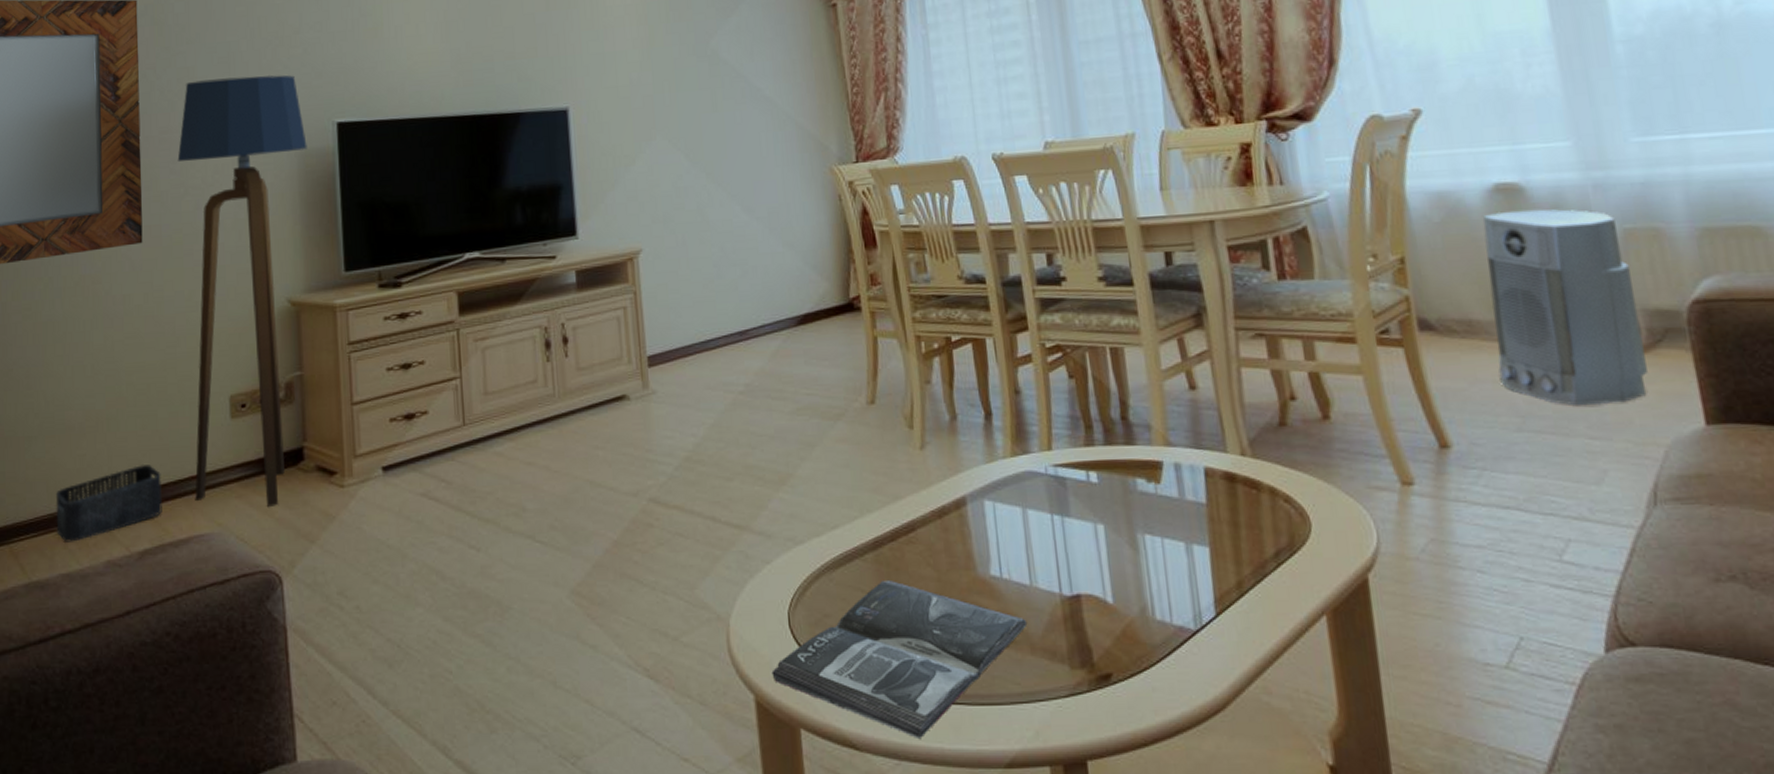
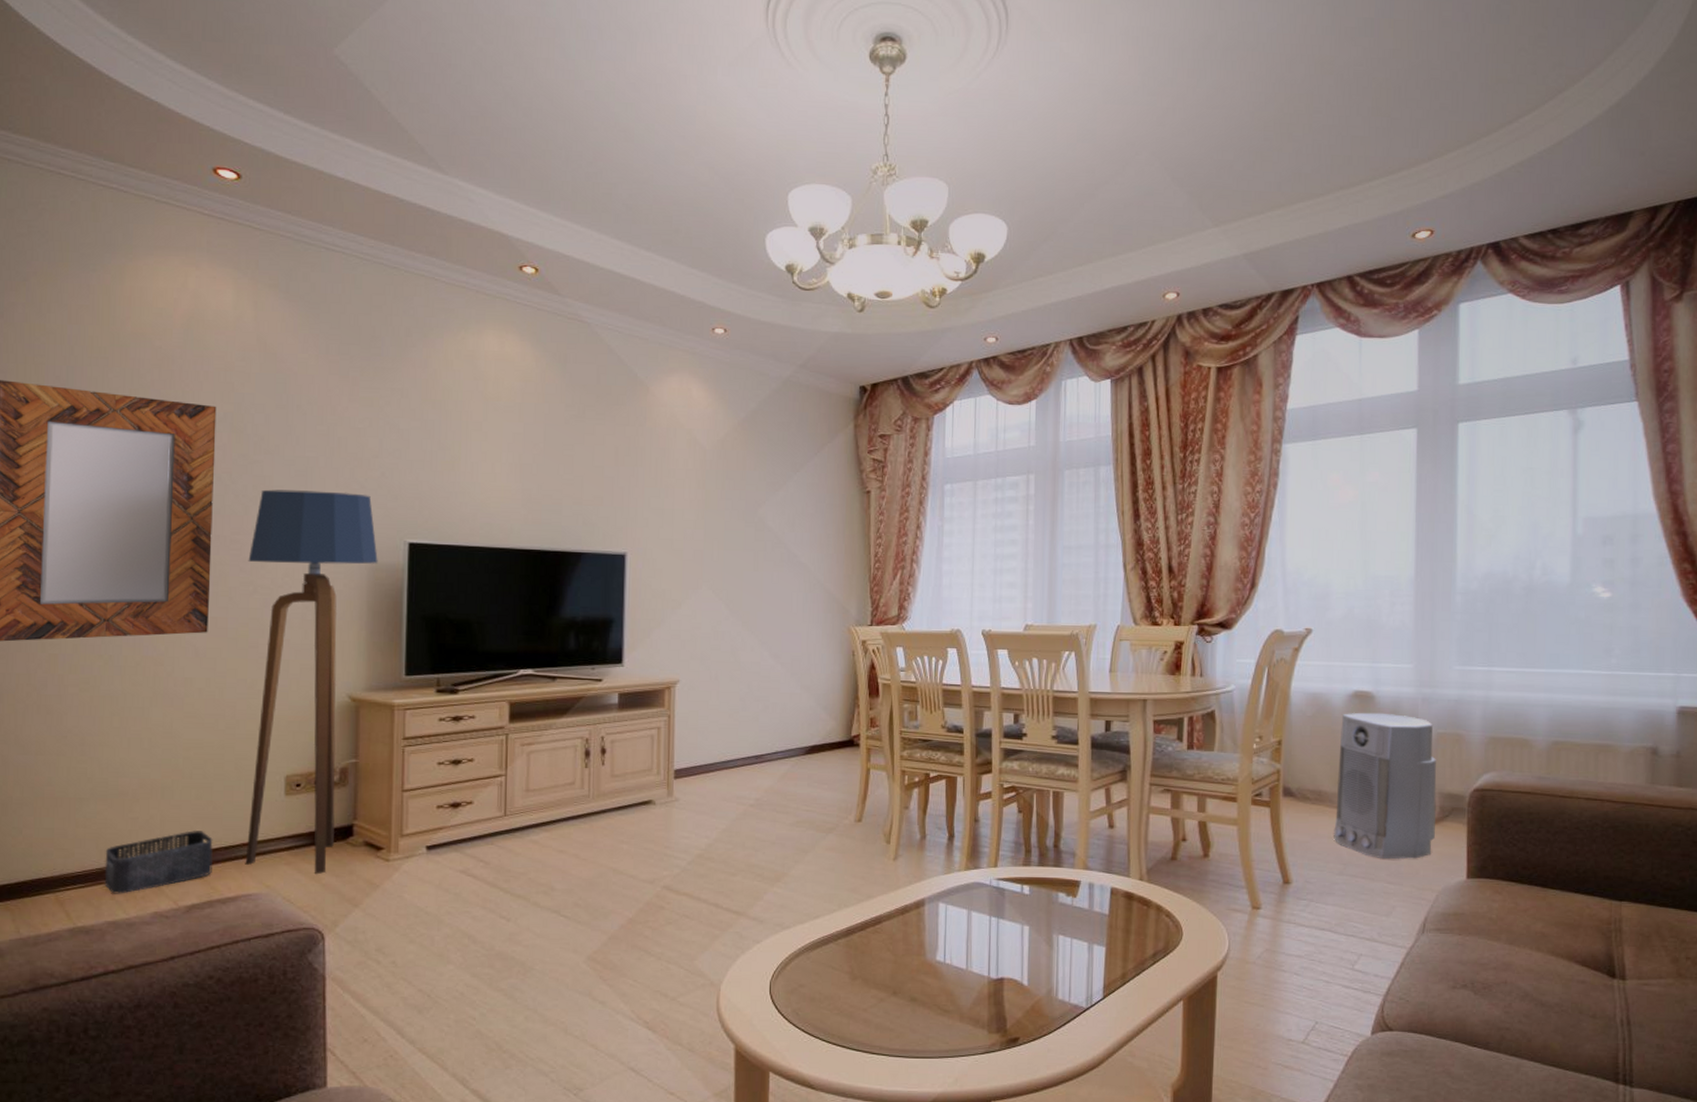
magazine: present [771,579,1028,738] -> none [751,960,960,1082]

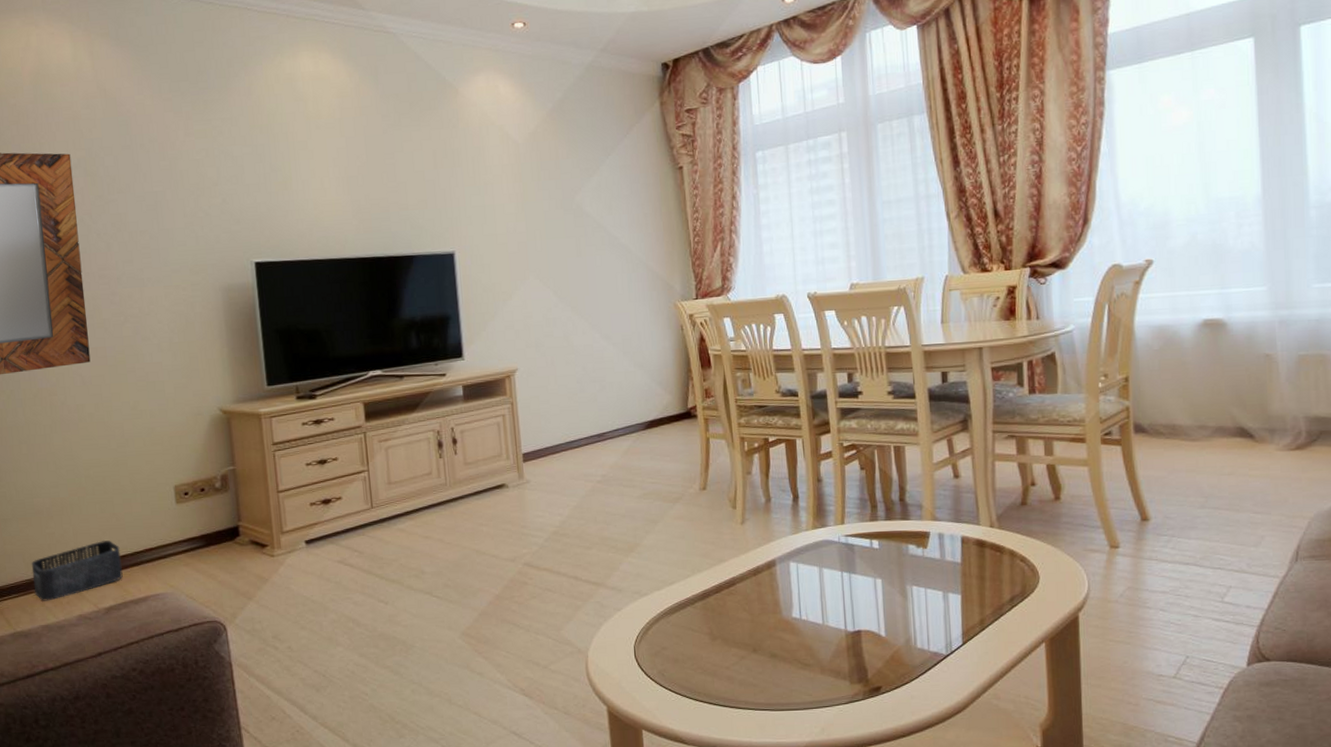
floor lamp: present [245,489,378,874] -> none [116,221,230,572]
air purifier: present [1334,712,1437,860] -> none [1191,339,1303,490]

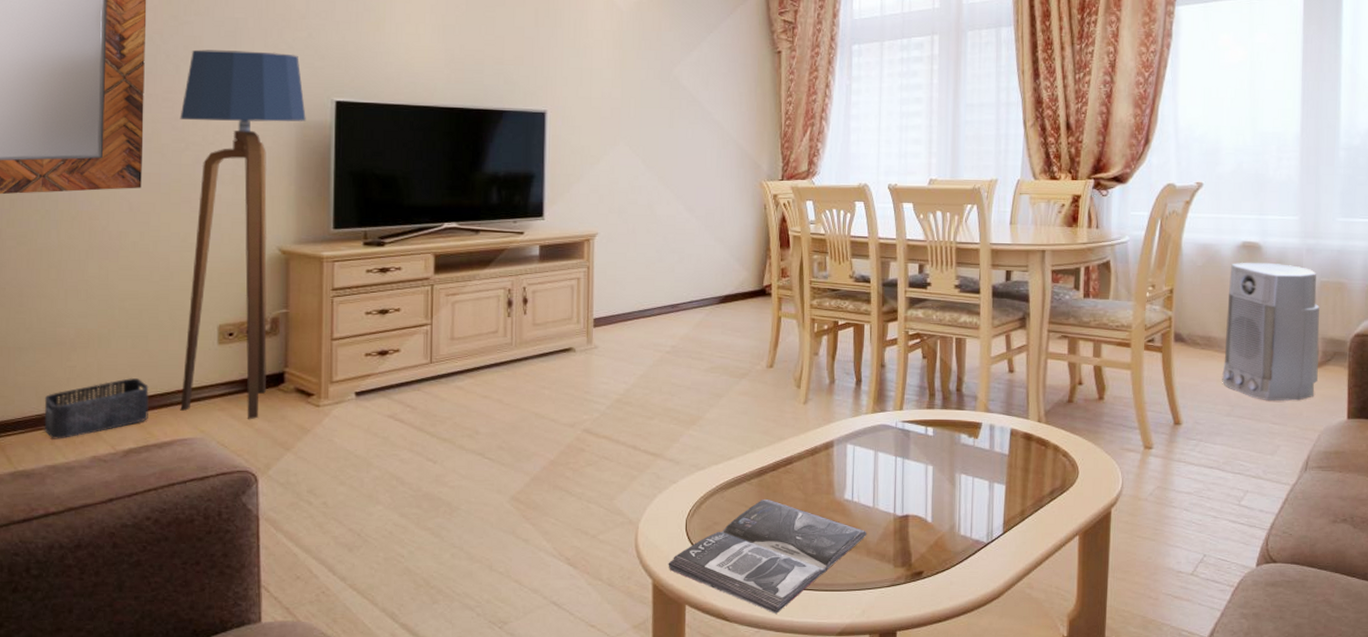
floor lamp: none [116,221,230,572] -> present [180,49,306,419]
magazine: none [620,621,819,735] -> present [668,498,867,614]
air purifier: none [1191,339,1303,490] -> present [1222,262,1320,402]

